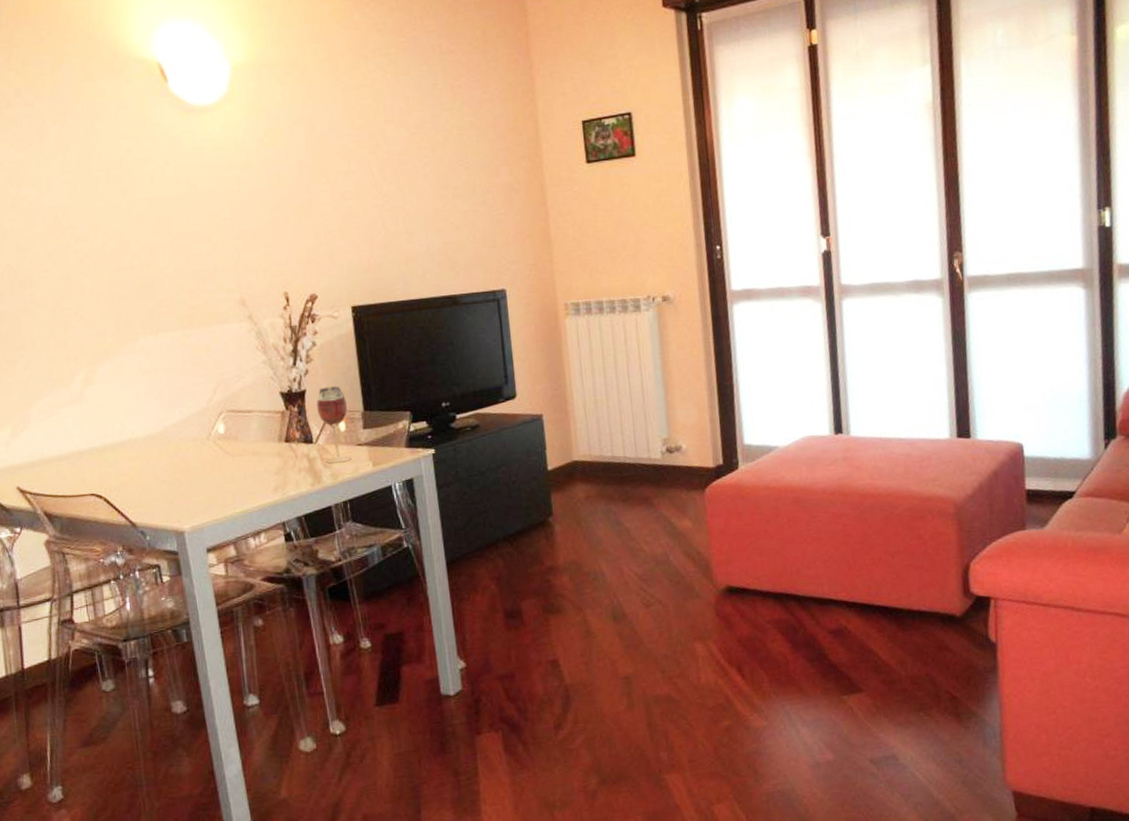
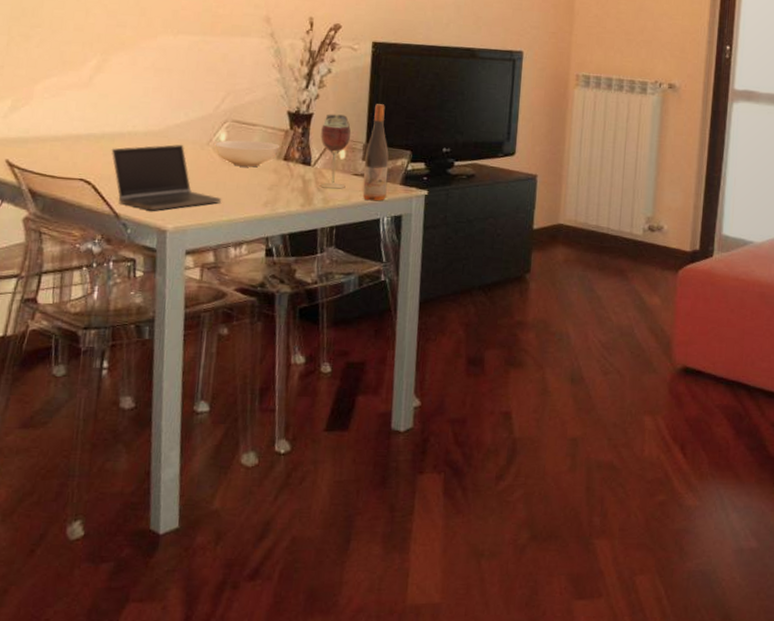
laptop computer: none [115,443,232,515] -> present [111,144,222,211]
bowl: none [214,426,280,456] -> present [214,140,280,167]
wine bottle: none [364,368,394,469] -> present [362,104,389,201]

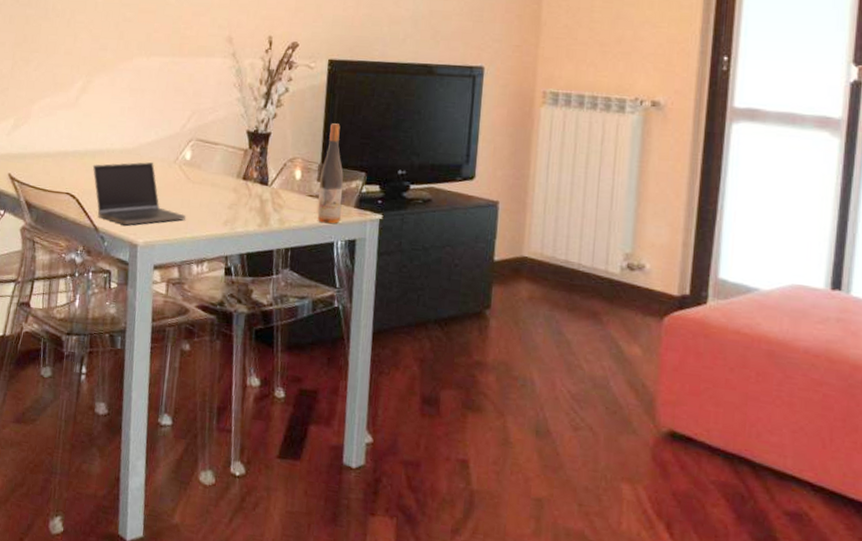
bowl: present [214,140,280,167] -> none [180,158,240,186]
wineglass: present [320,114,351,190] -> none [276,133,307,211]

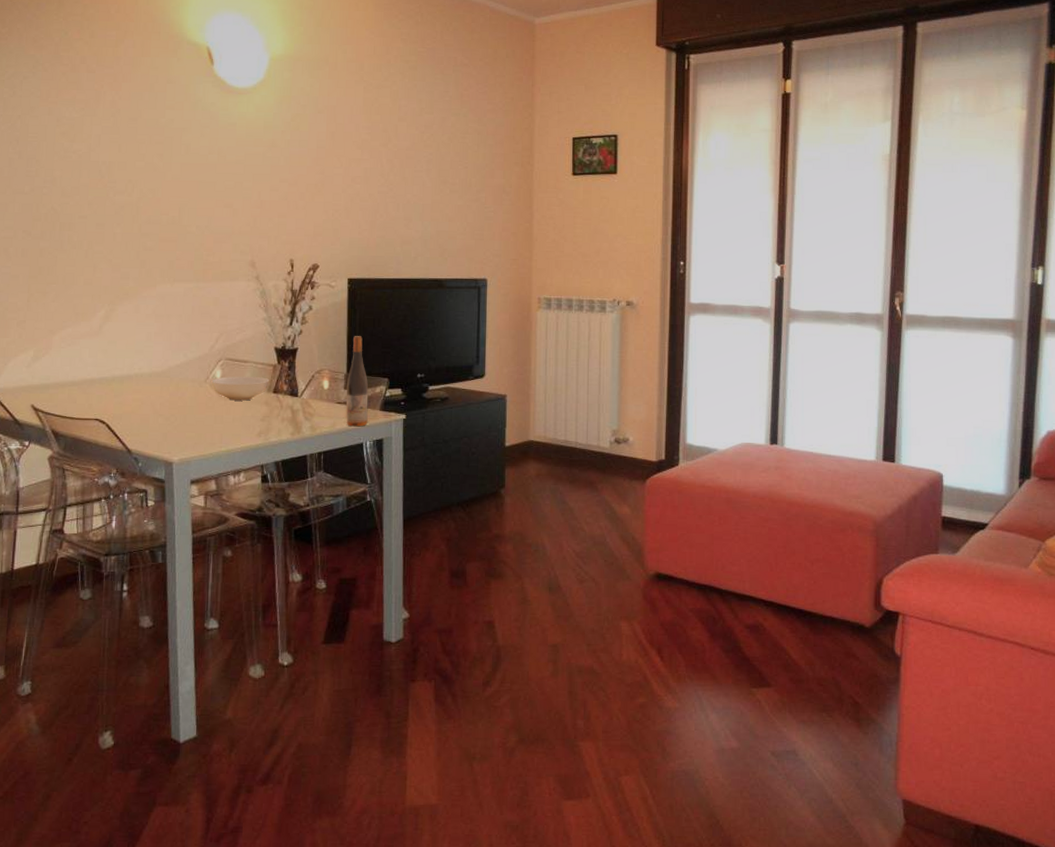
laptop computer: present [92,161,187,226] -> none [121,382,220,445]
bowl: none [180,158,240,186] -> present [211,376,270,401]

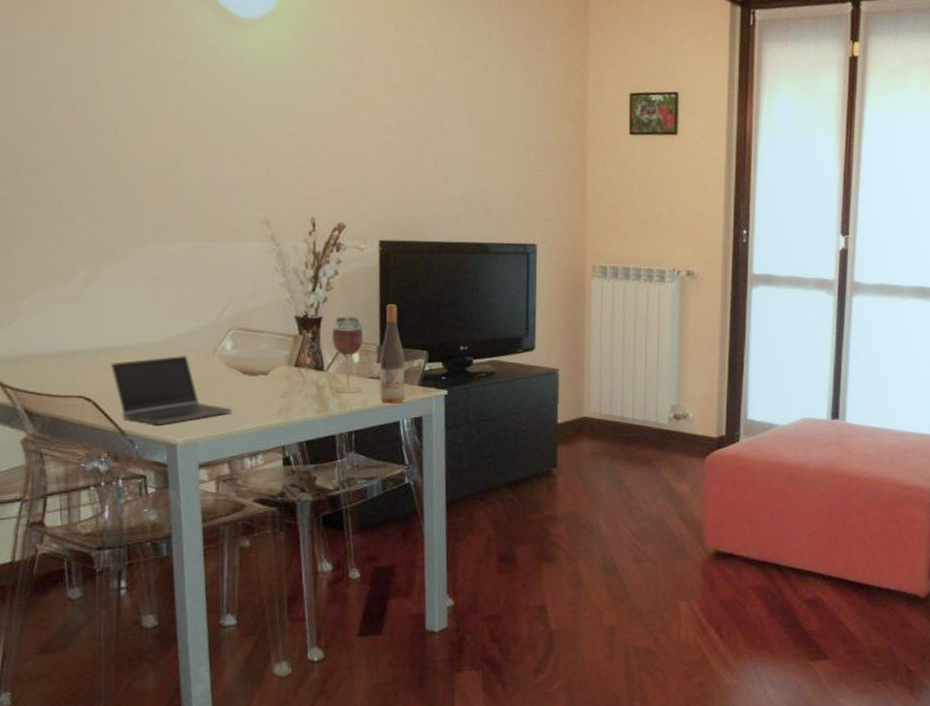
laptop computer: none [121,382,220,445] -> present [110,355,233,425]
wineglass: none [306,347,333,418] -> present [332,317,364,394]

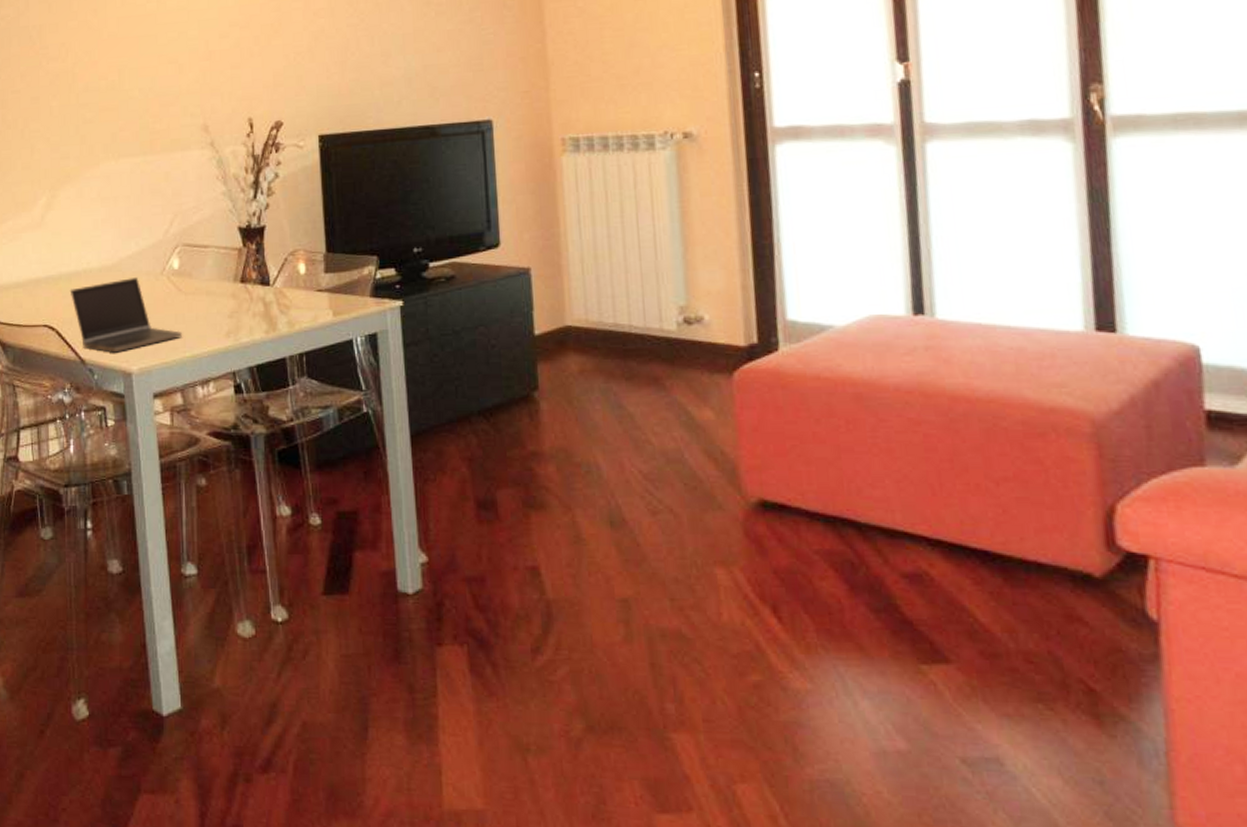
bowl: present [220,347,290,375] -> none [168,263,235,295]
wineglass: present [332,317,364,394] -> none [276,223,310,311]
wine bottle: present [379,304,405,404] -> none [326,205,356,319]

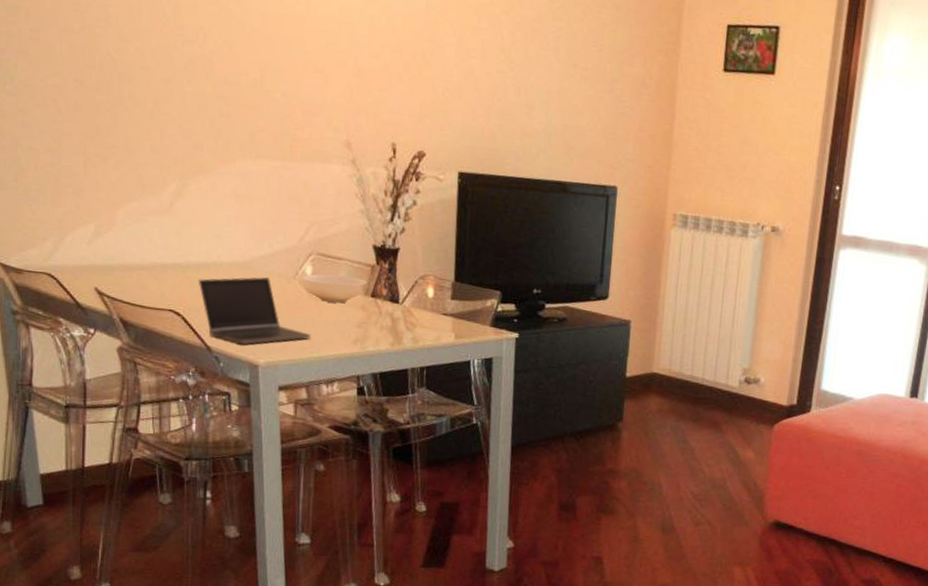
bowl: none [168,263,235,295] -> present [301,274,367,304]

